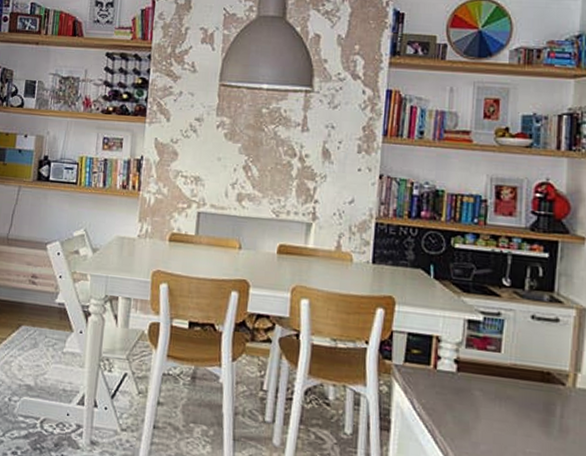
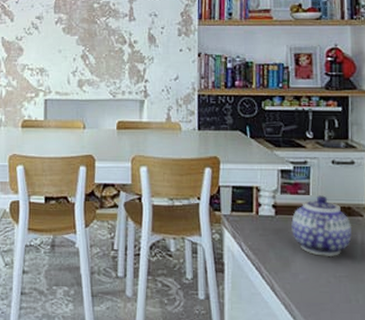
teapot: none [475,354,551,429] -> present [291,195,352,258]

